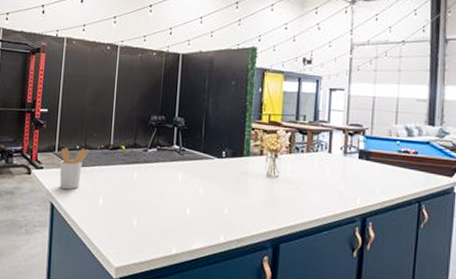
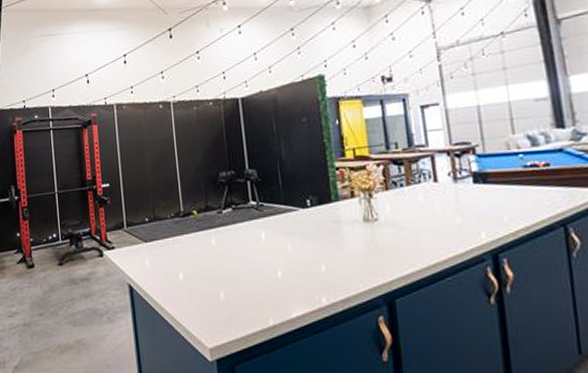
utensil holder: present [59,148,89,190] -> none [129,219,160,268]

